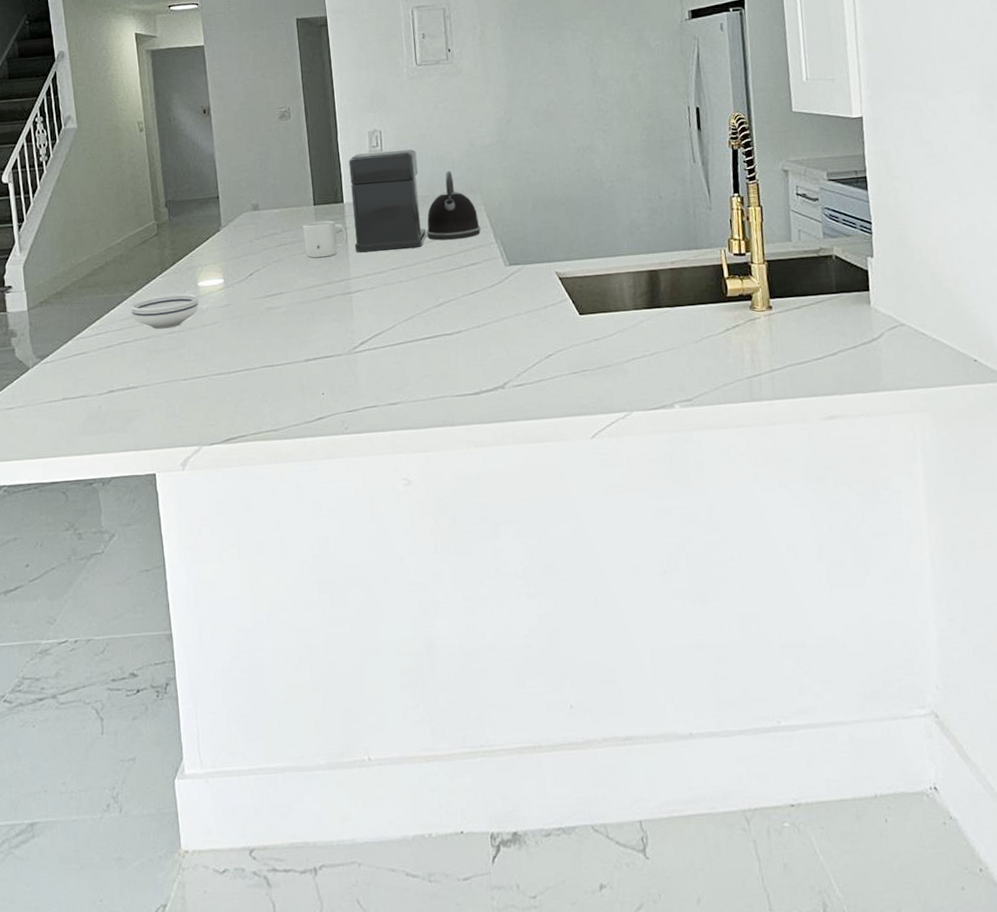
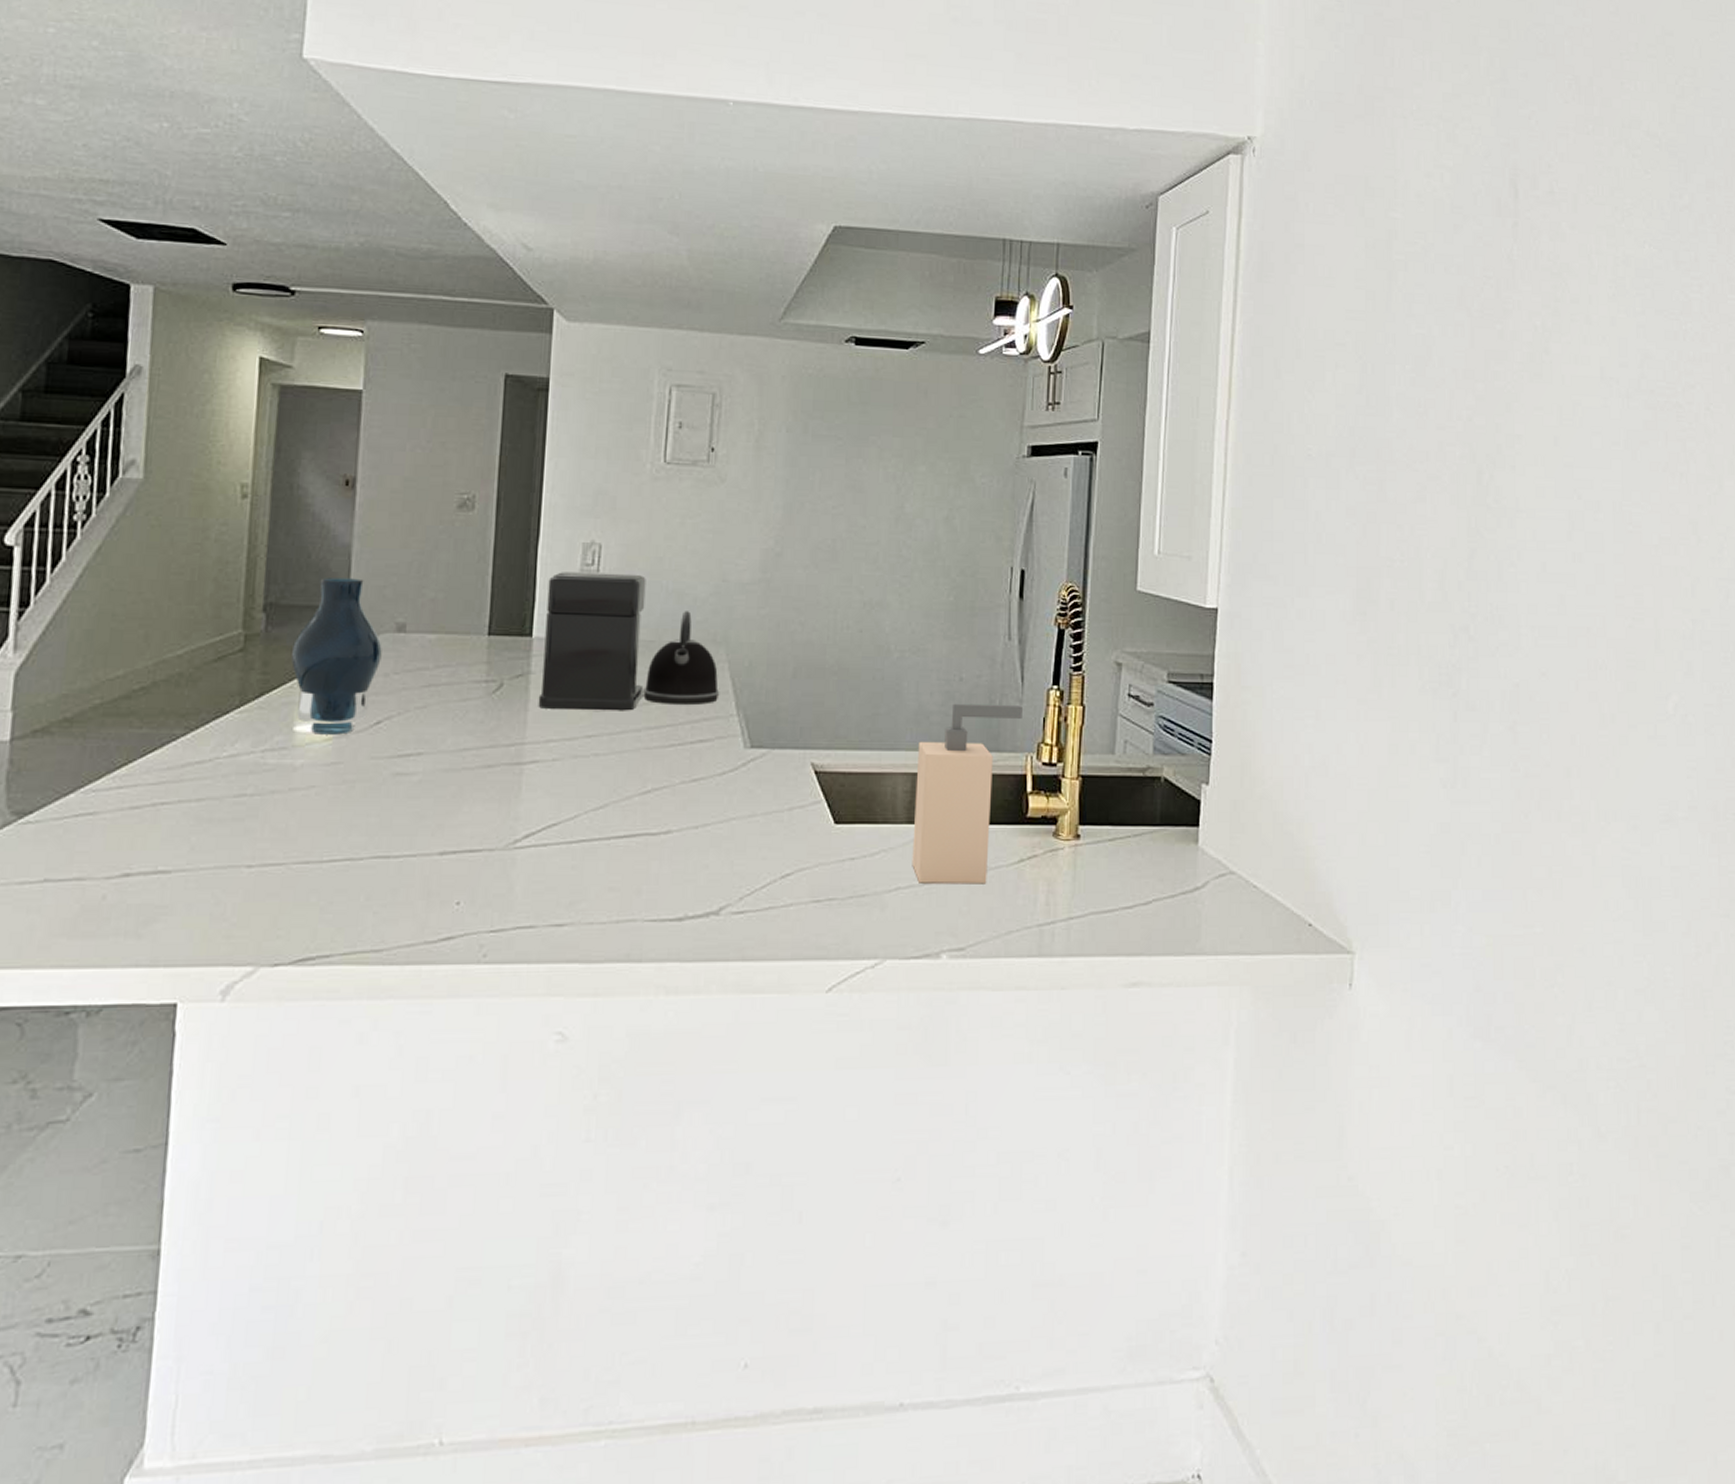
bowl: present [130,293,199,329] -> none [180,739,292,789]
vase: none [187,176,246,287] -> present [290,578,382,735]
mug: present [303,220,348,259] -> none [465,658,531,711]
soap dispenser: none [634,211,713,354] -> present [912,703,1023,885]

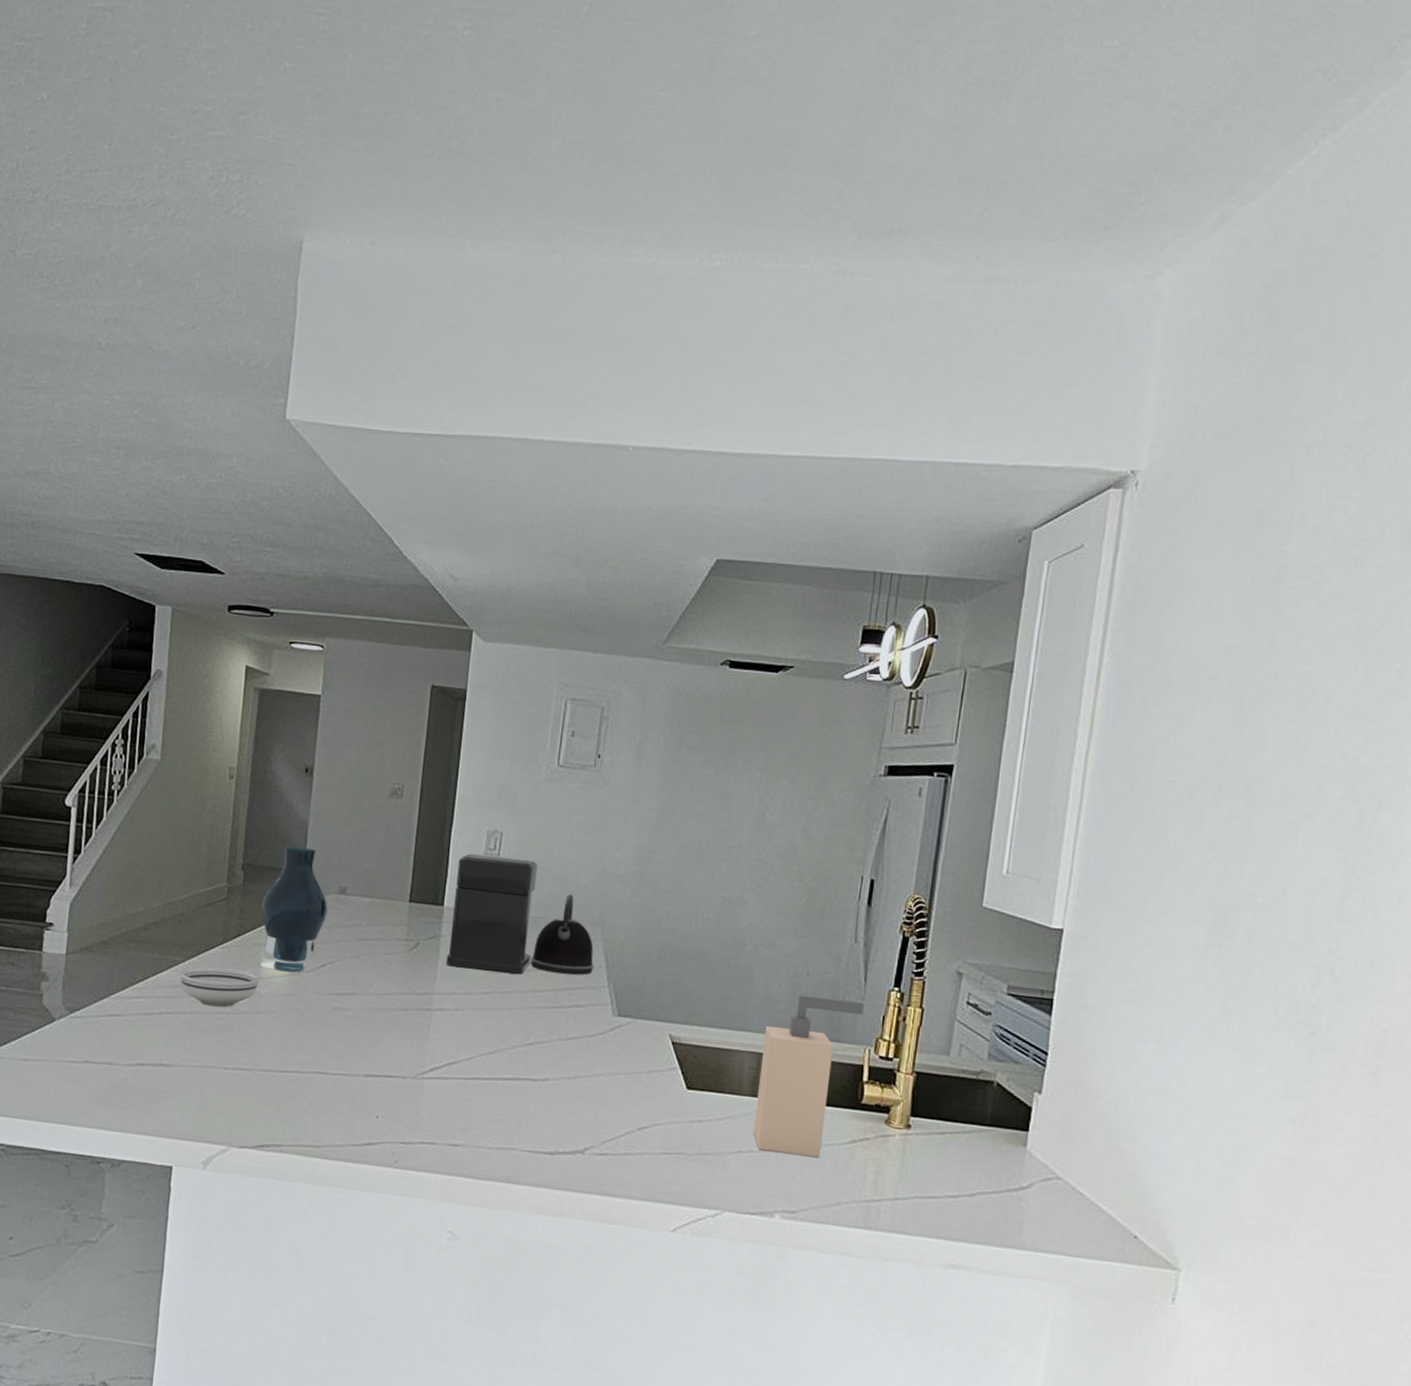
bowl: none [180,739,292,789] -> present [180,968,259,1008]

